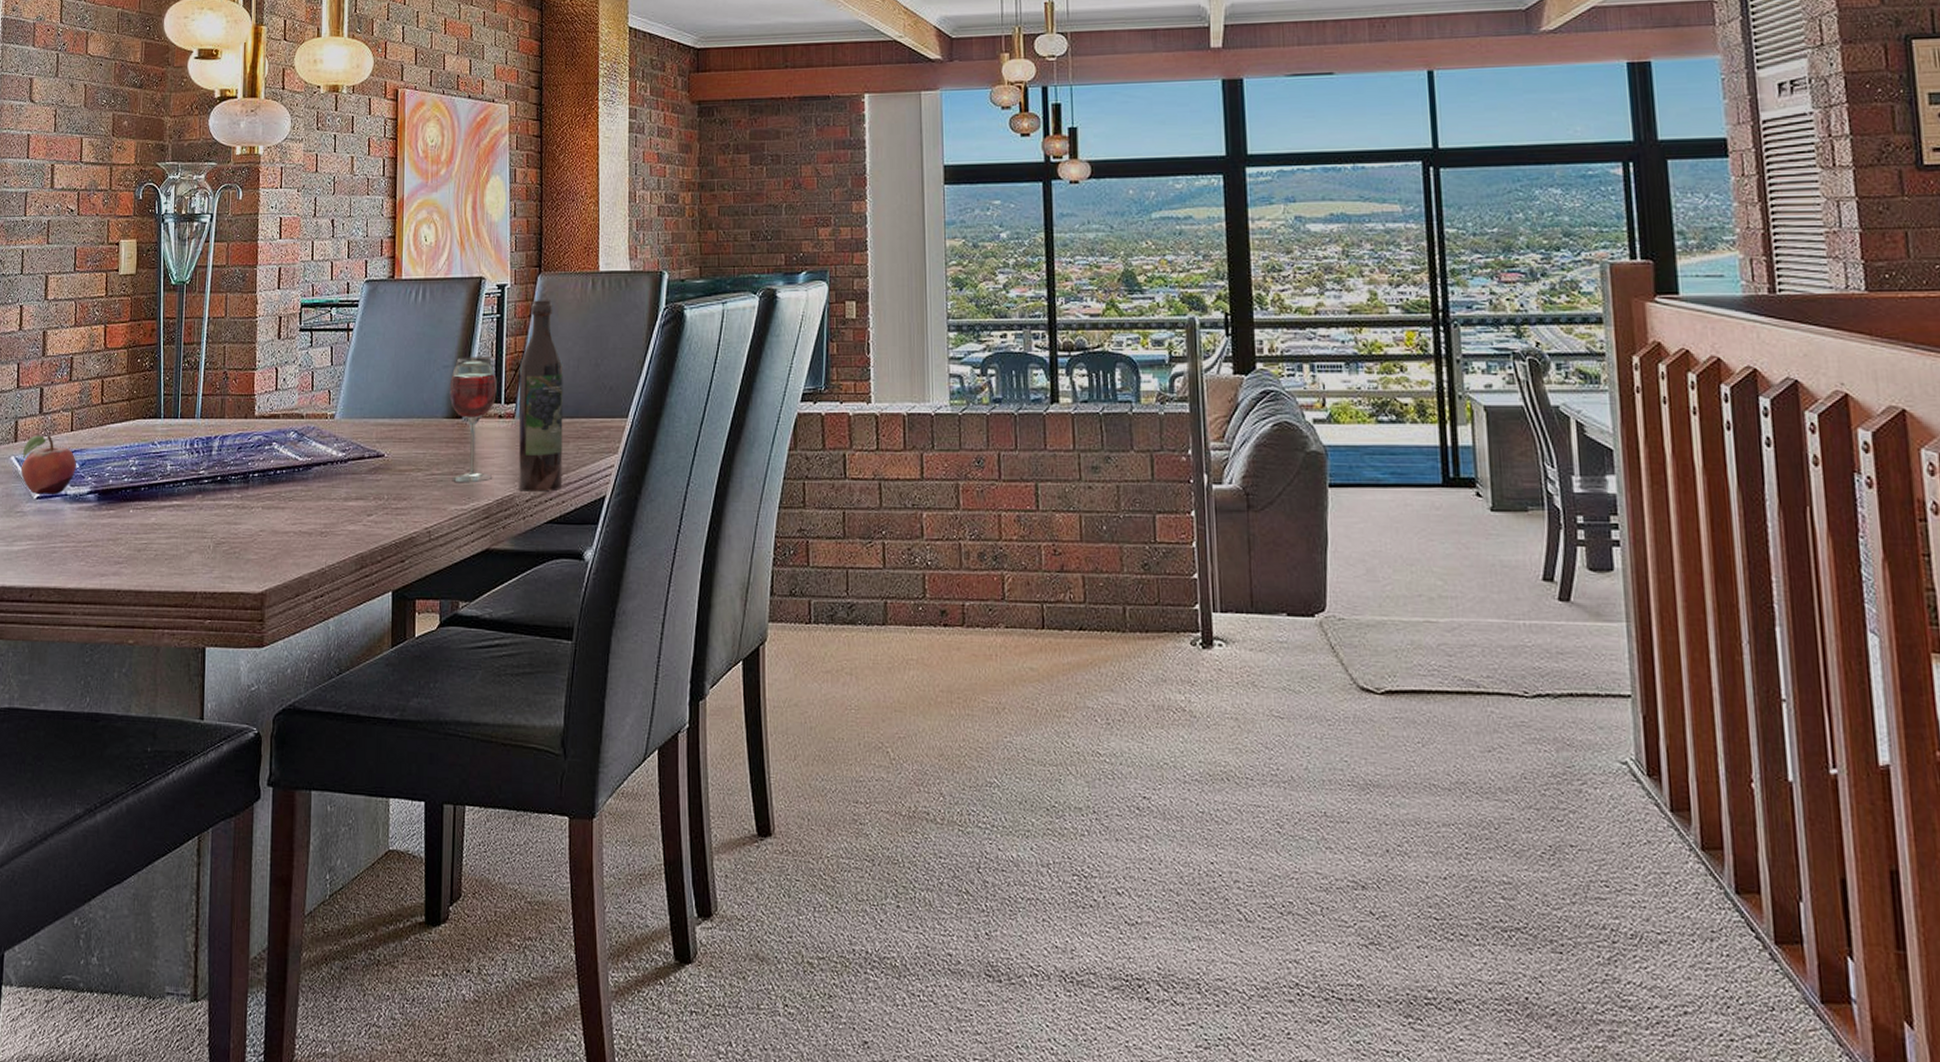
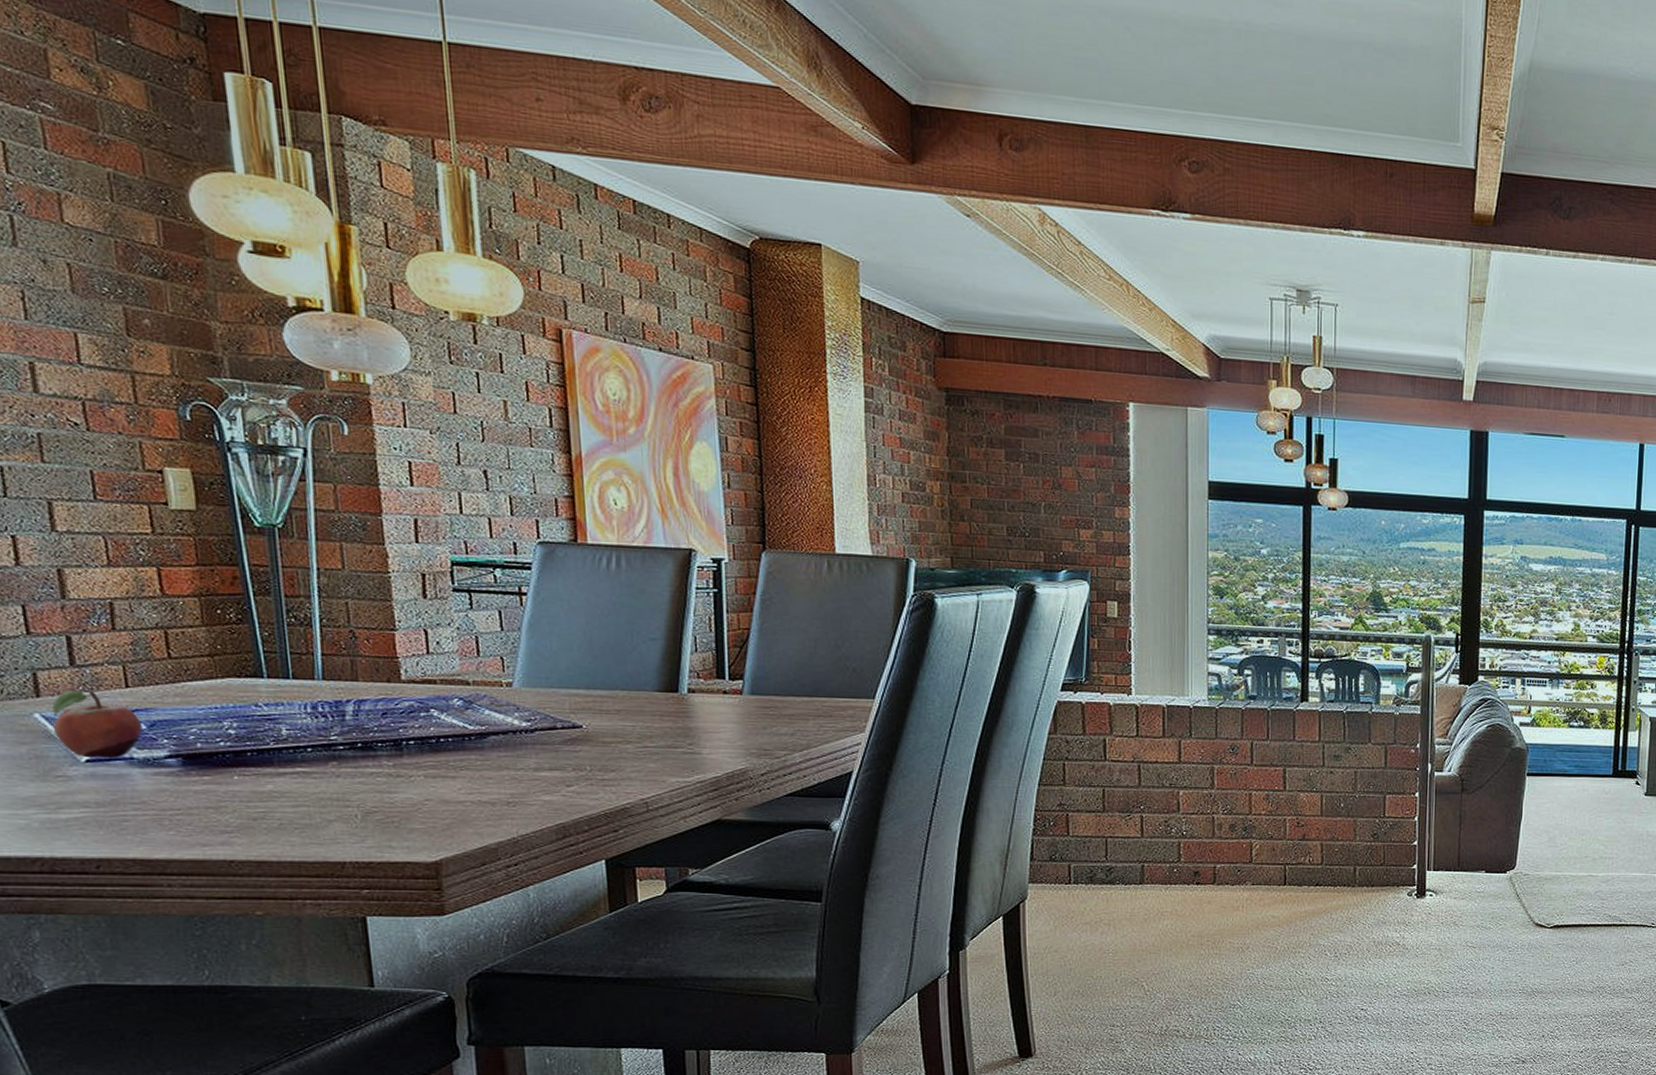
wineglass: present [449,357,497,483] -> none [659,630,719,757]
wine bottle: present [518,300,563,492] -> none [746,577,803,766]

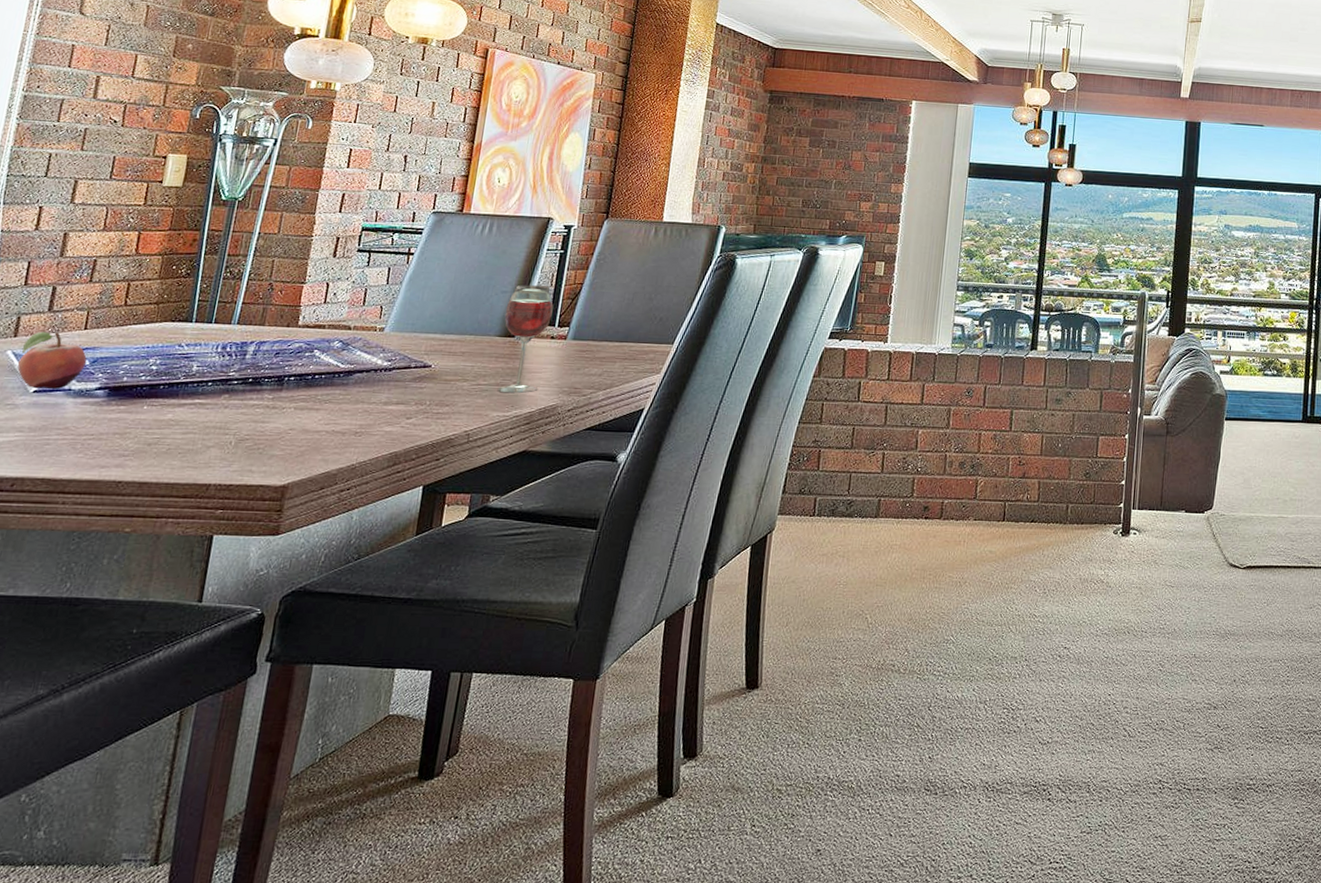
wineglass: none [659,630,719,757] -> present [497,284,554,393]

